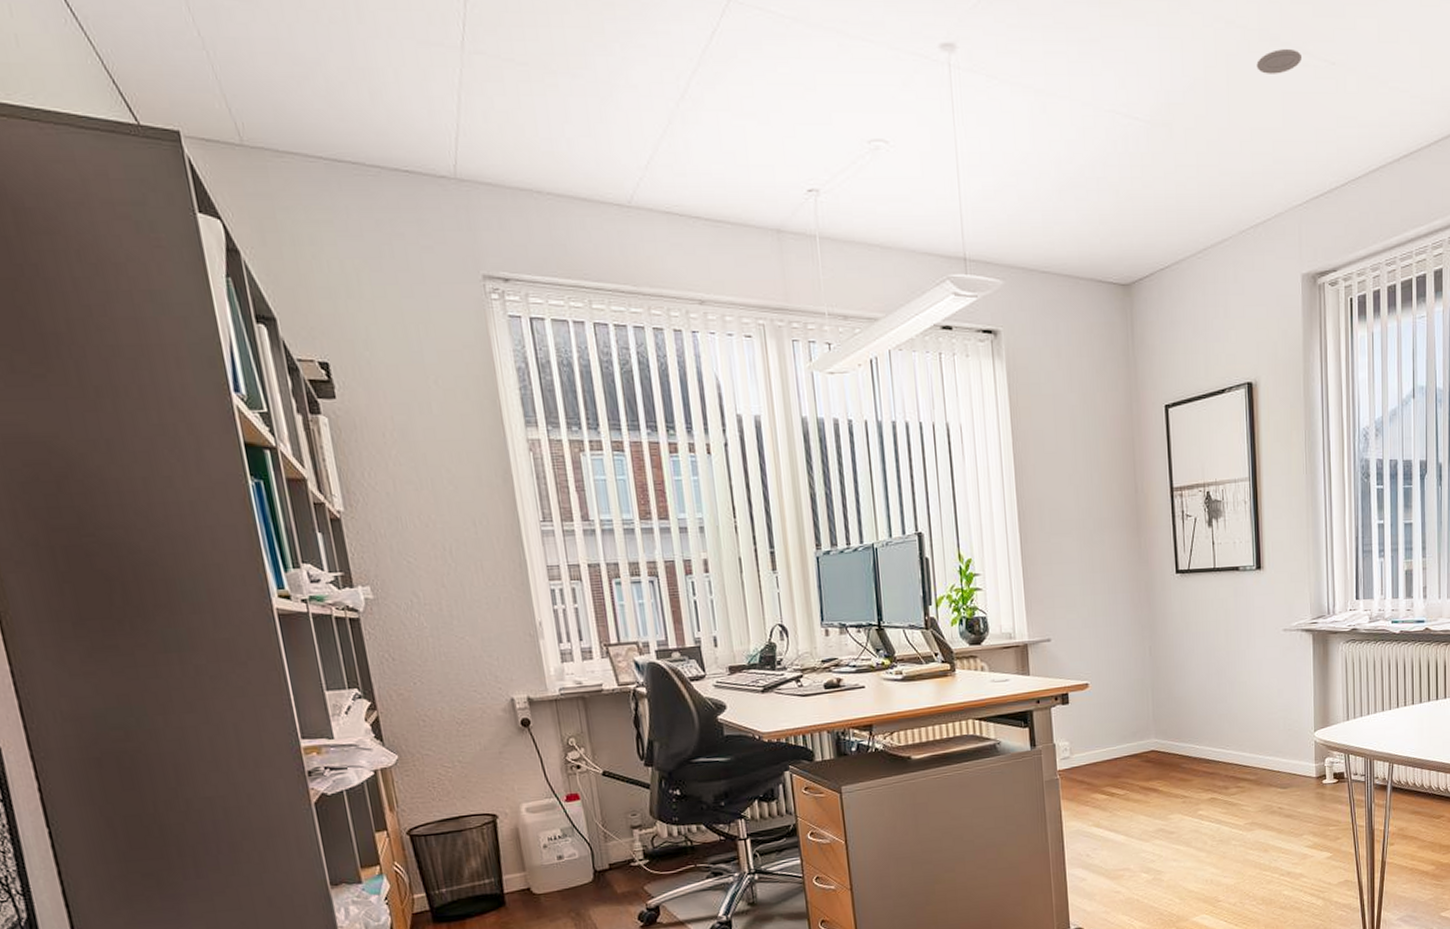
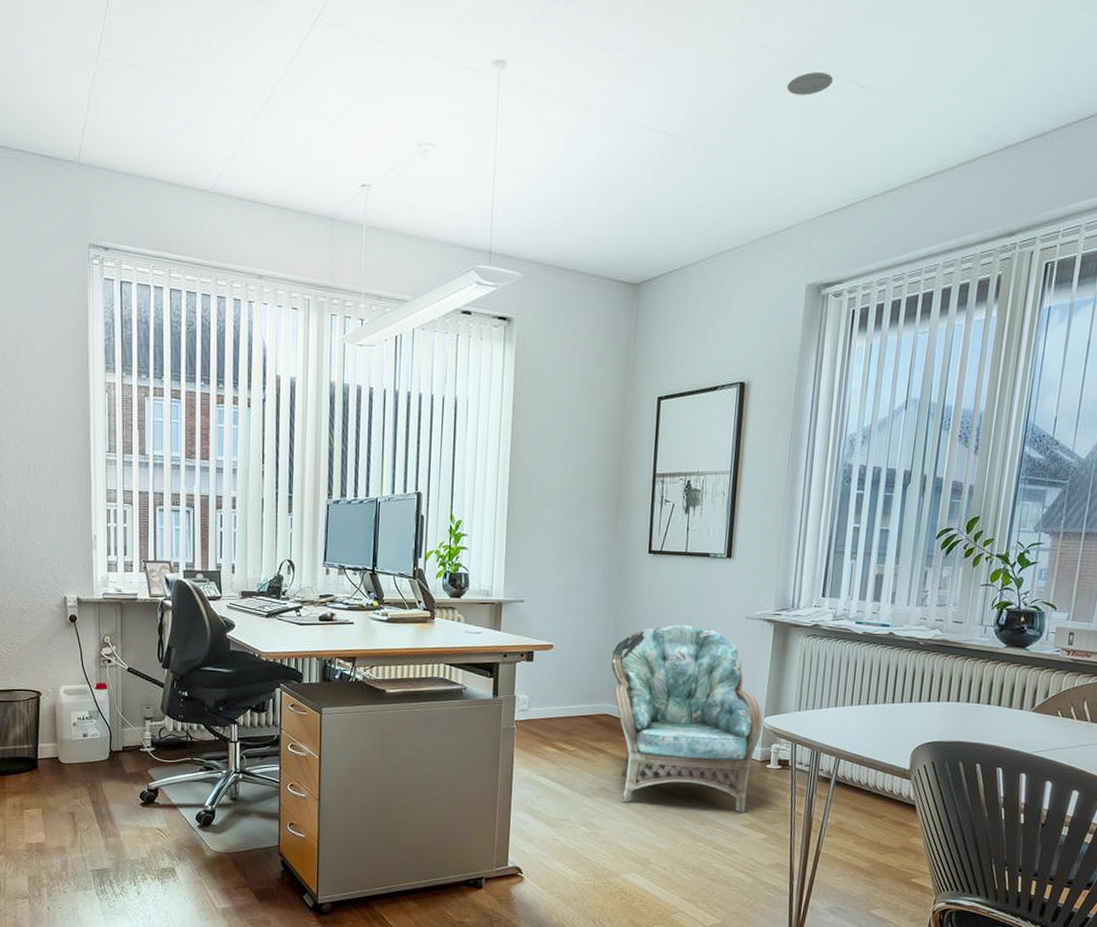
armchair: none [1151,644,1313,842] -> present [611,624,763,812]

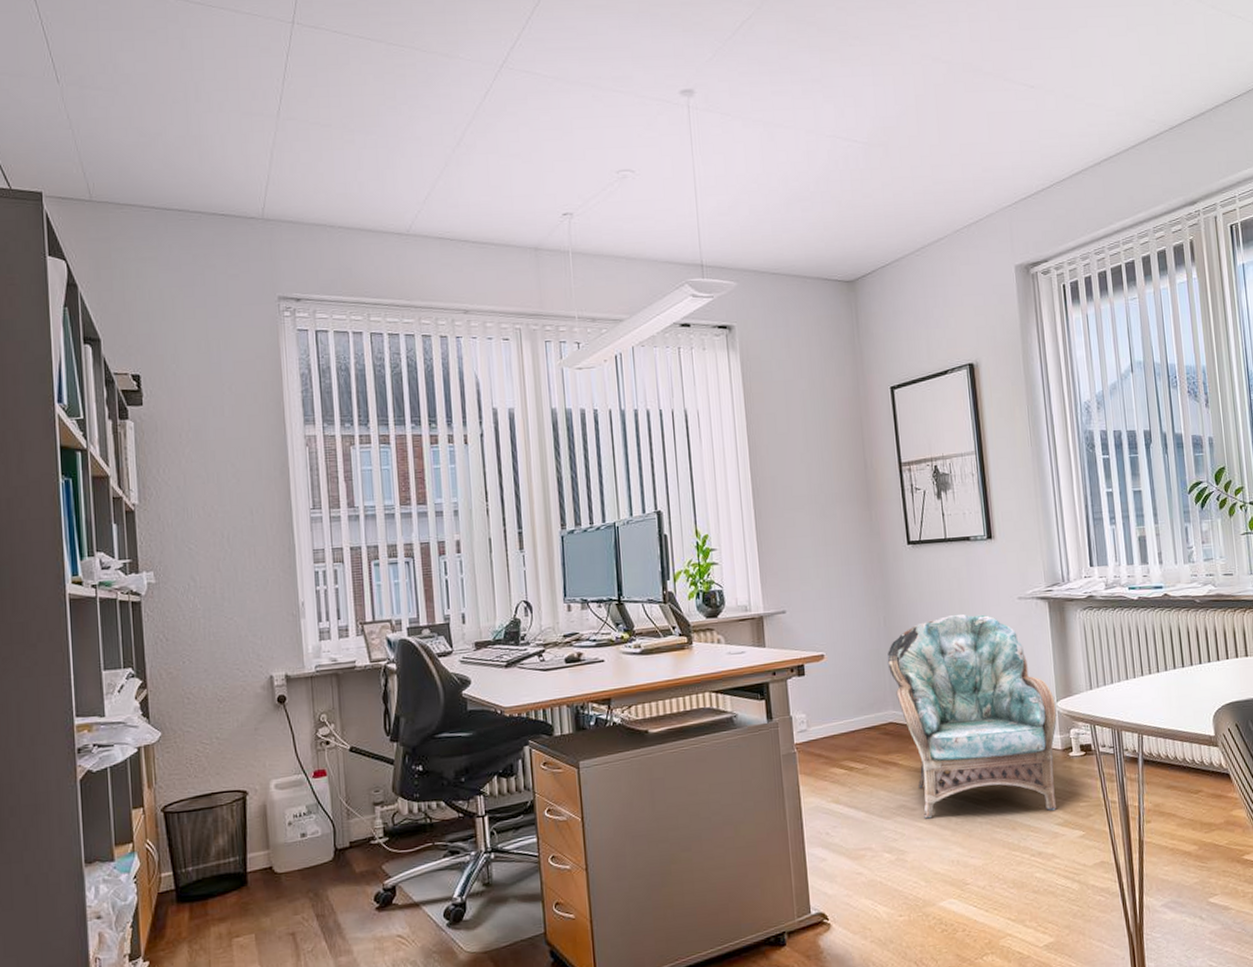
recessed light: present [787,72,833,96] -> none [962,78,1003,99]

